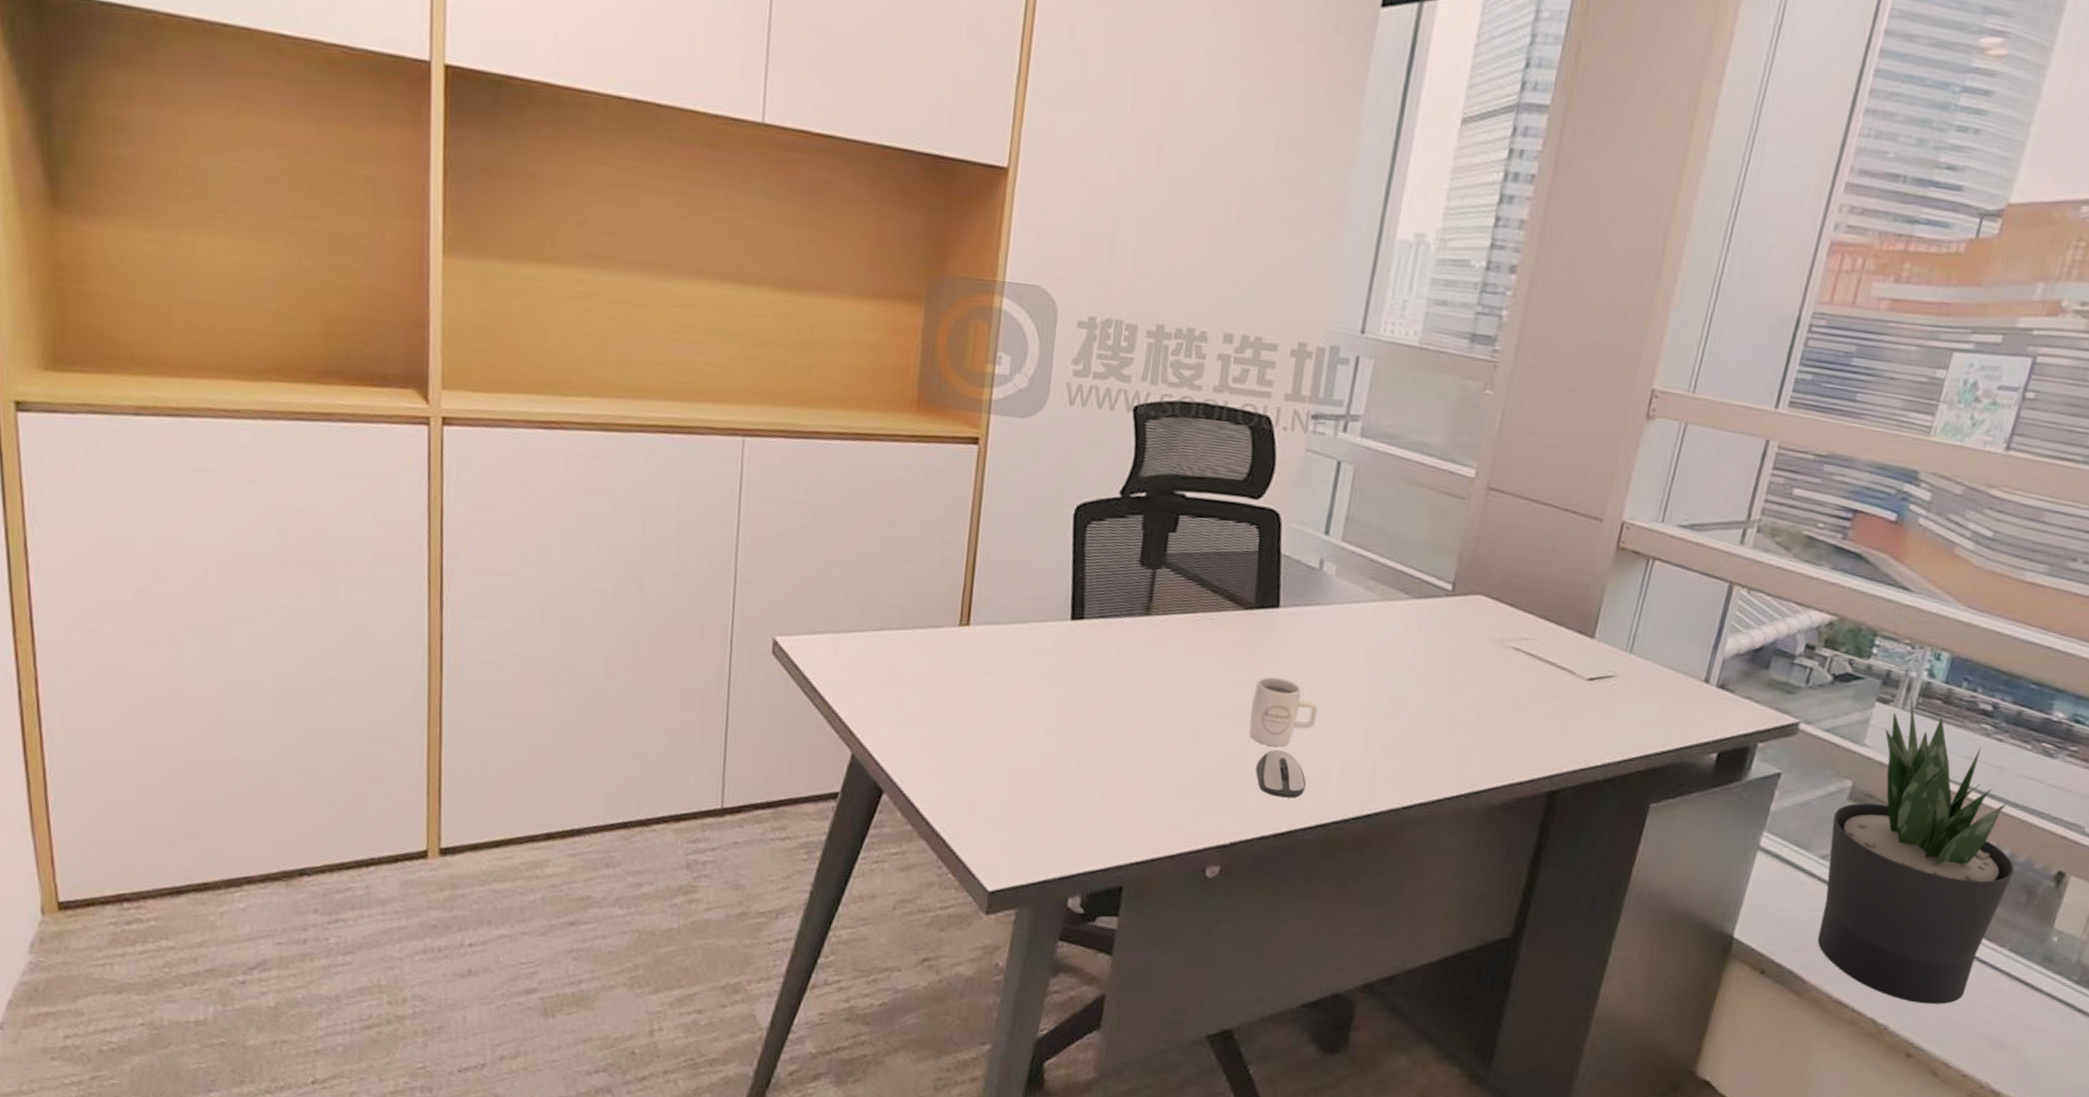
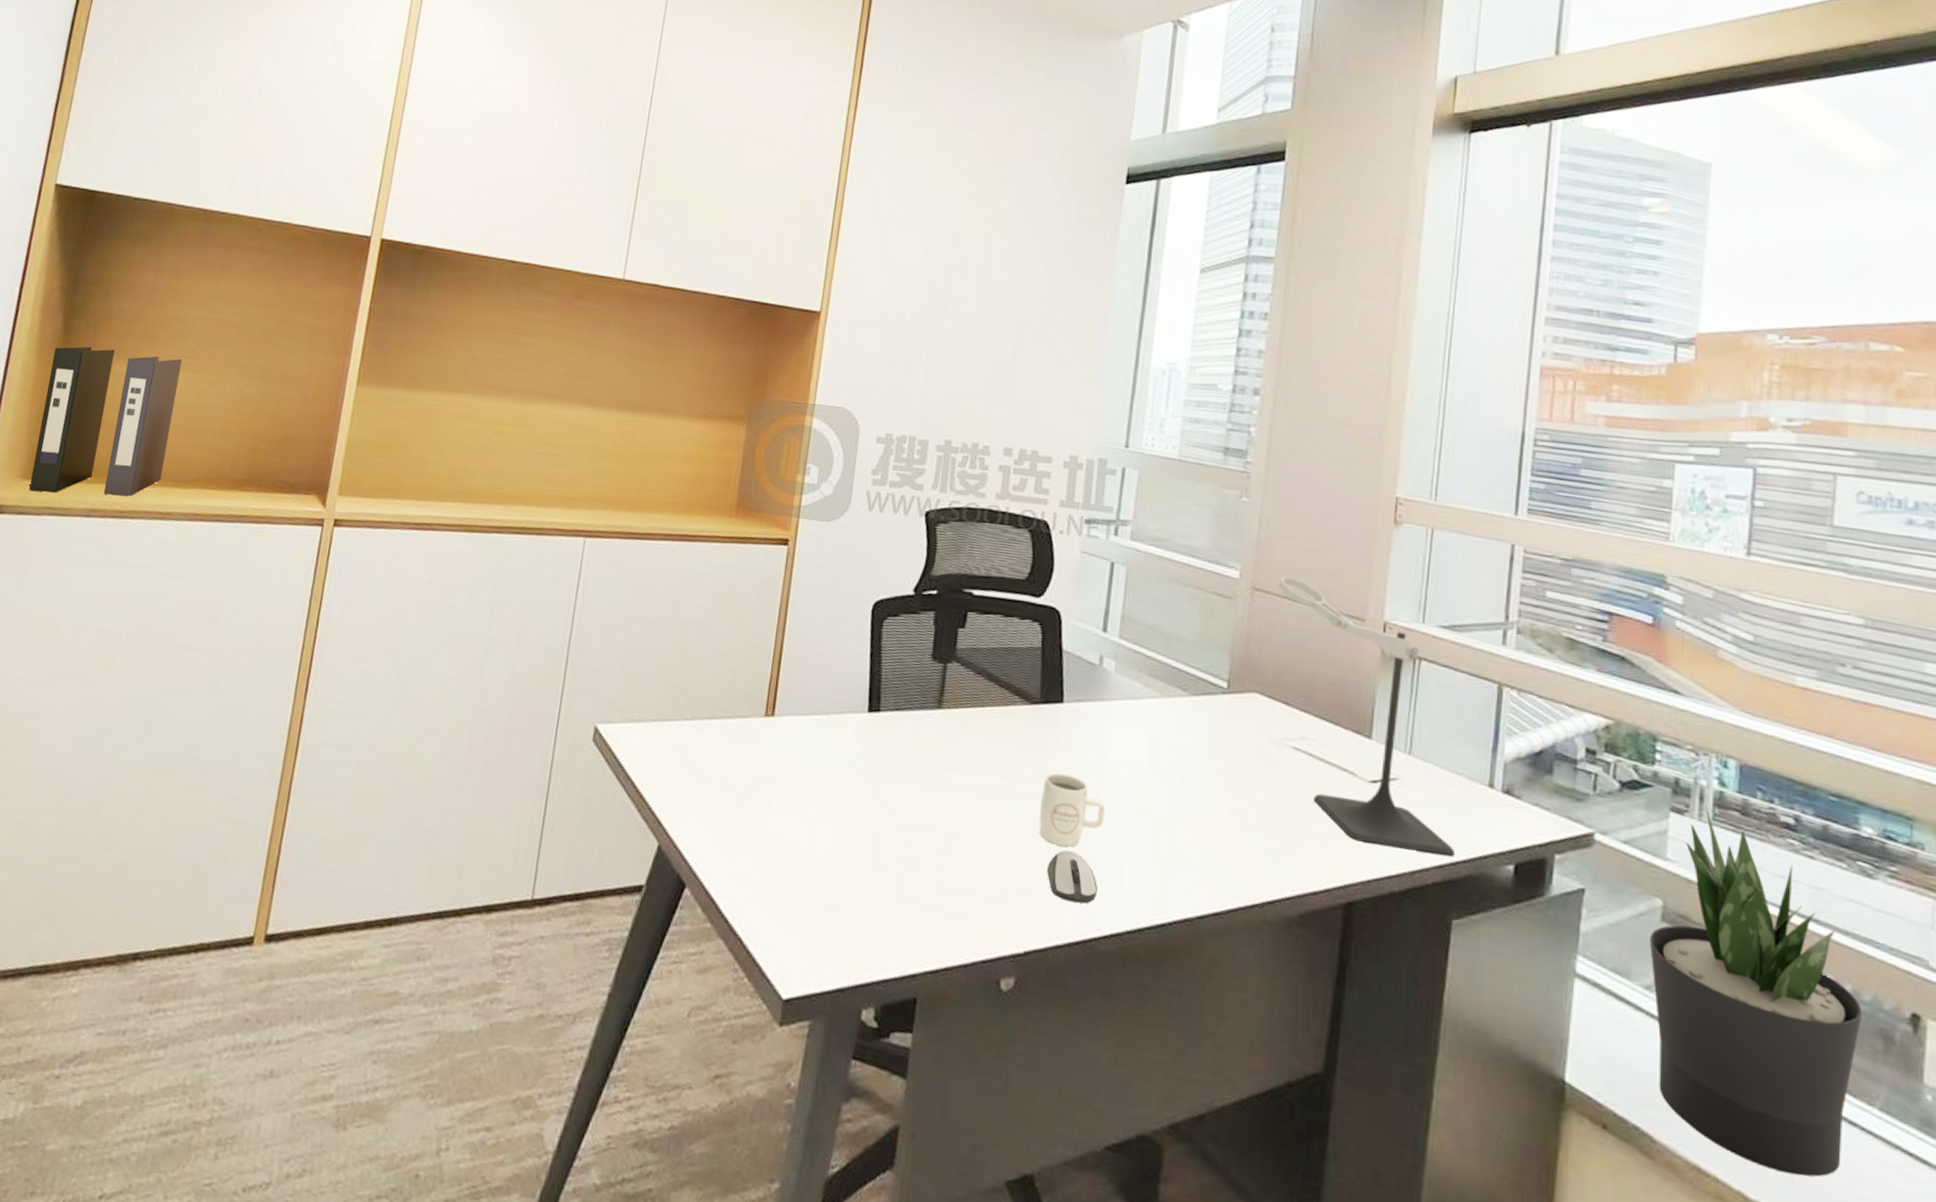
binder: none [42,203,130,387] -> present [29,346,115,493]
binder: none [142,216,219,390] -> present [104,355,183,496]
speaker stand: none [1515,475,1662,747] -> present [1278,576,1454,856]

